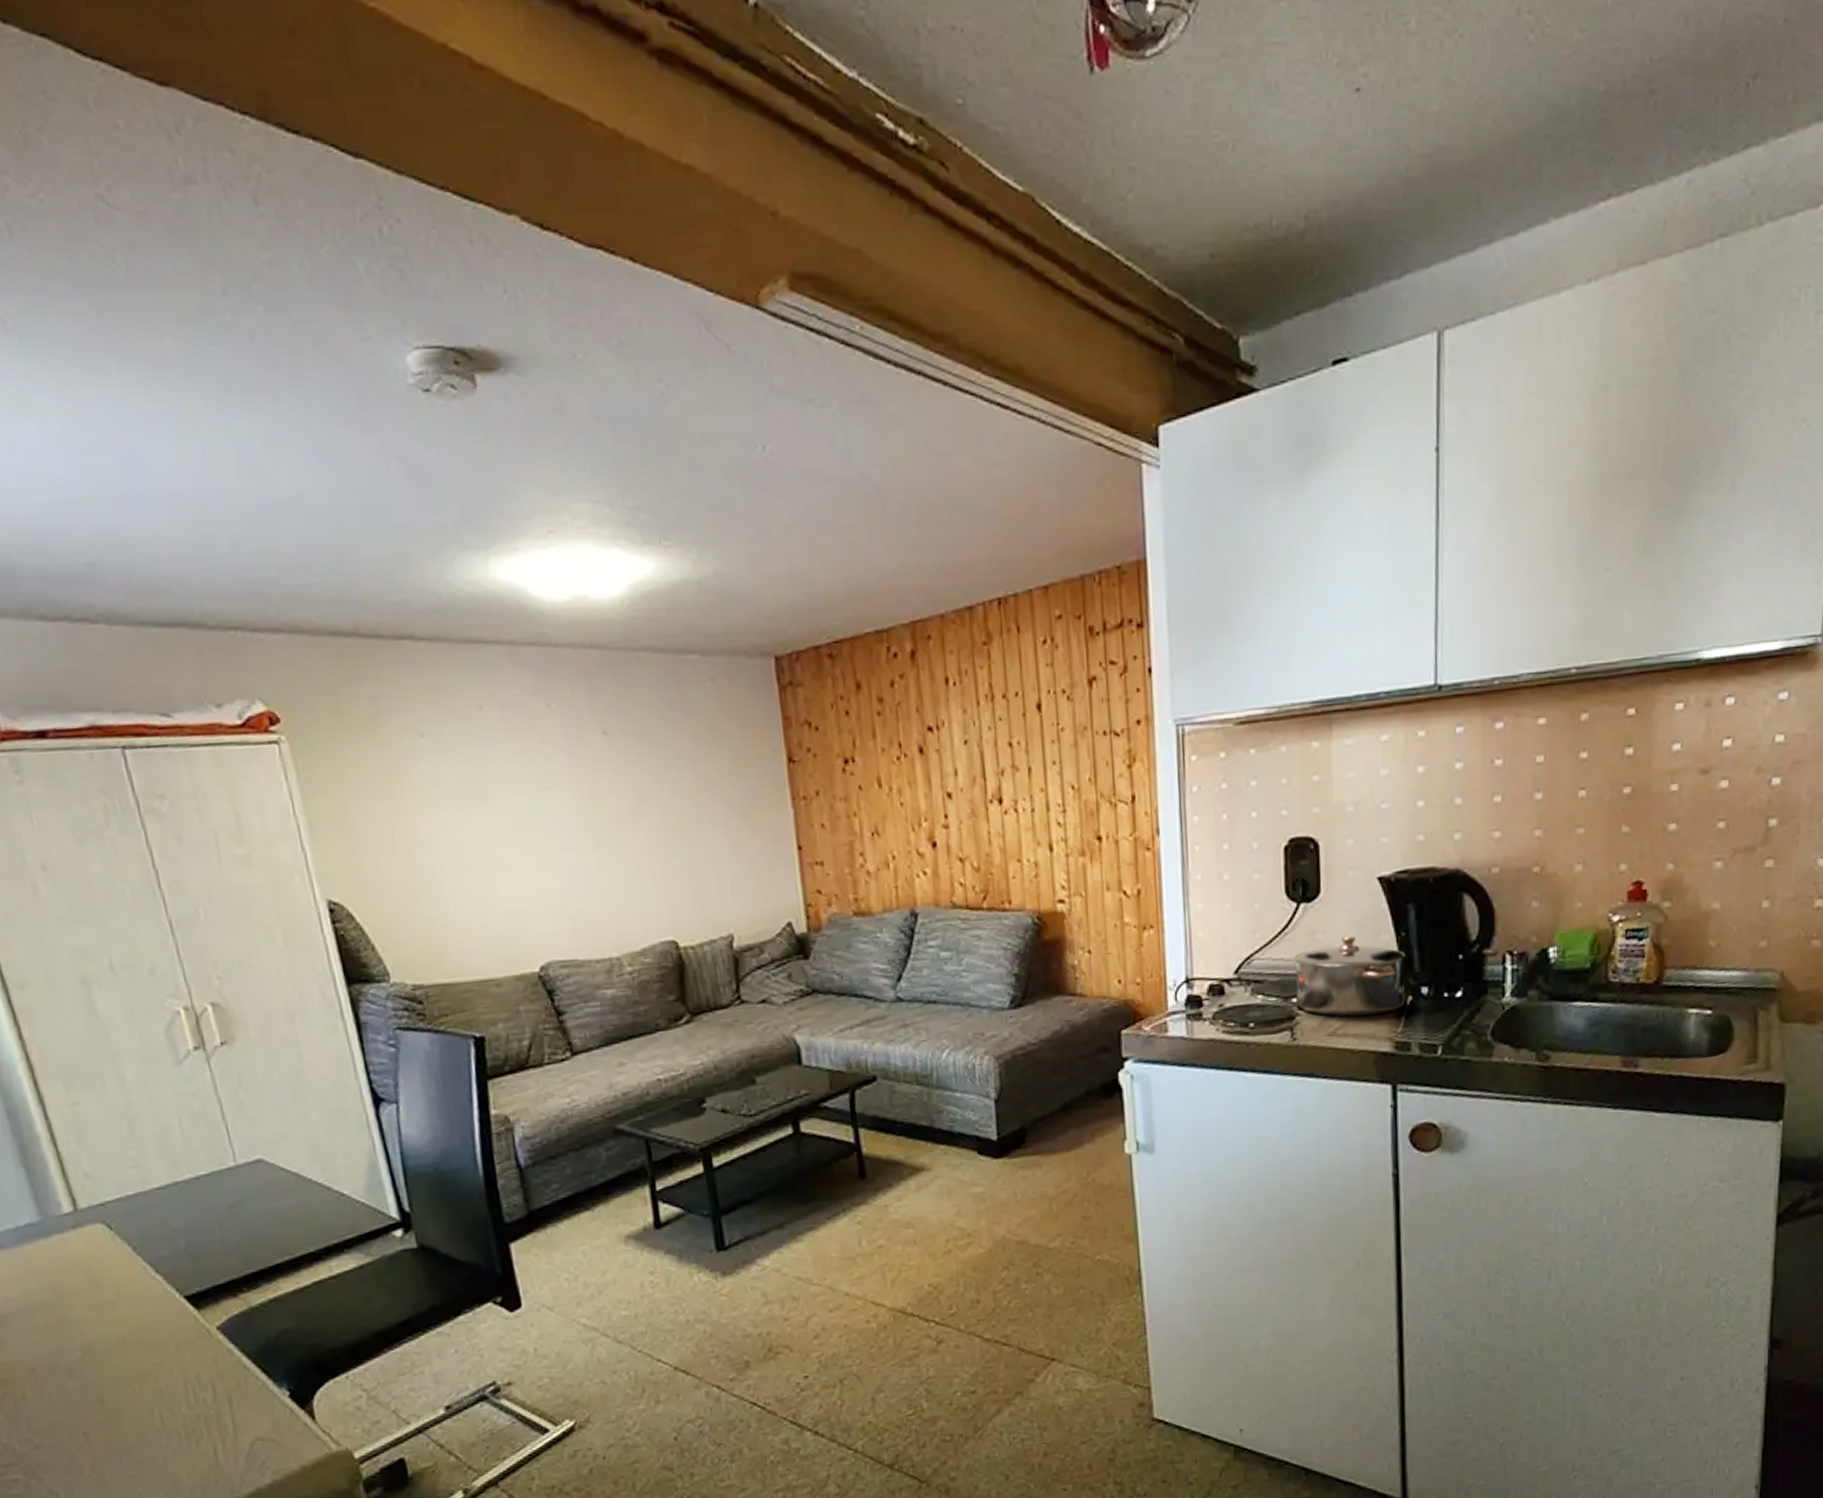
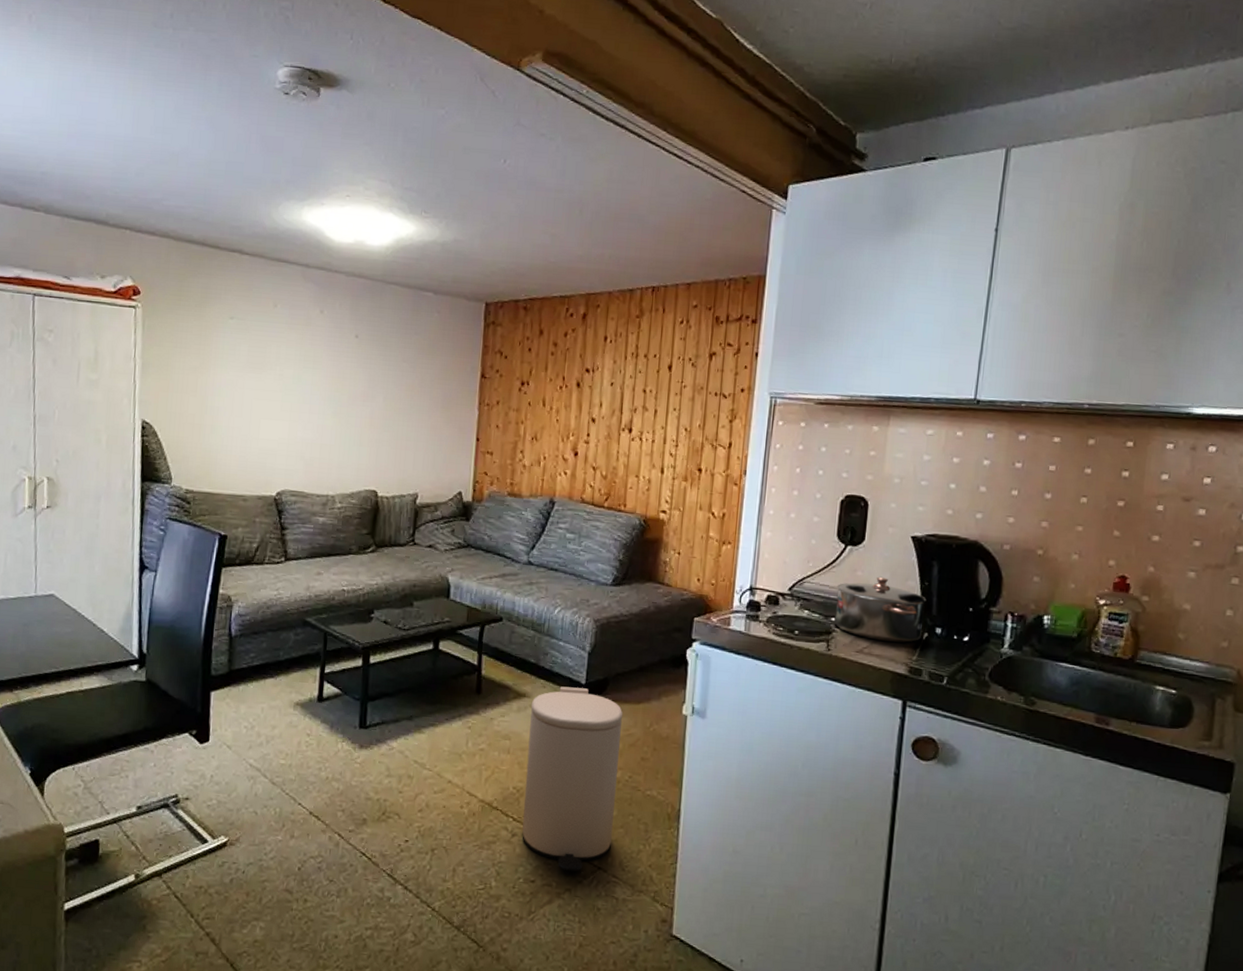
pedal bin: none [932,1145,1063,1372] -> present [522,686,623,872]

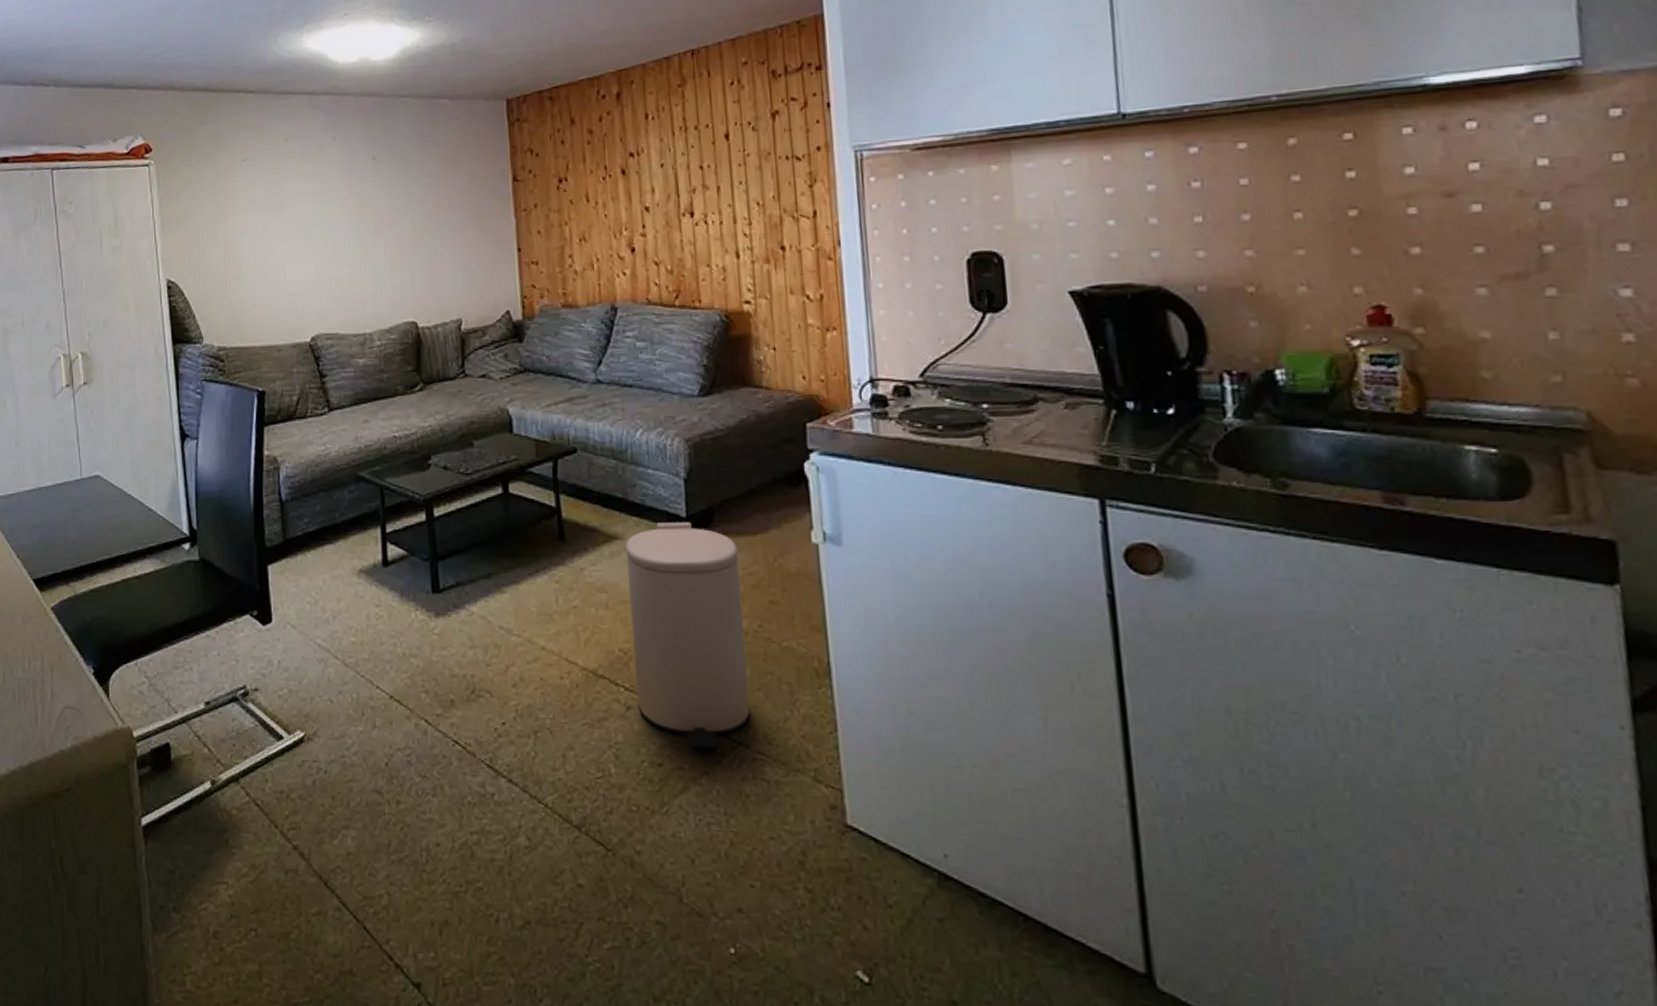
cooking pot: present [834,576,927,643] -> none [981,346,1108,427]

